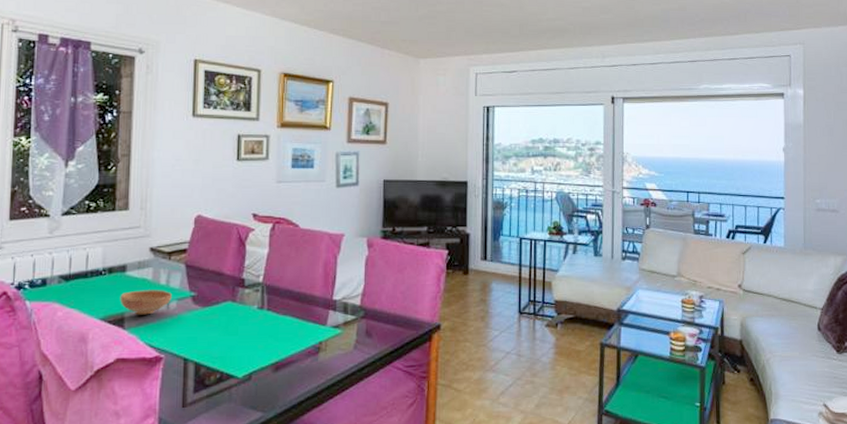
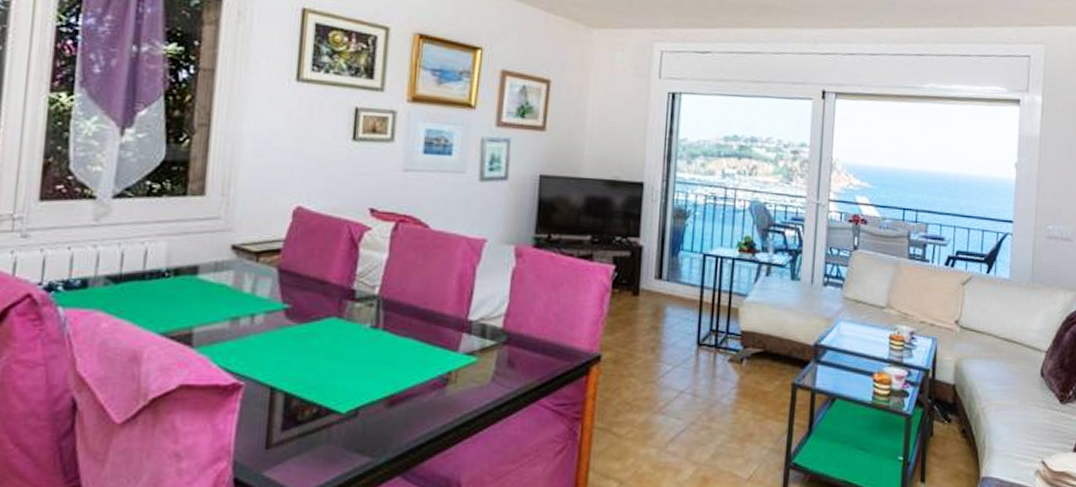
bowl: present [120,290,172,315] -> none [187,298,258,331]

